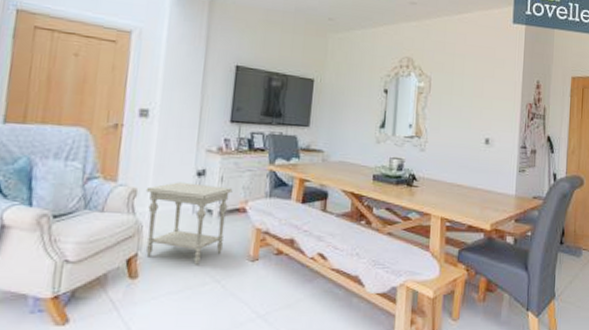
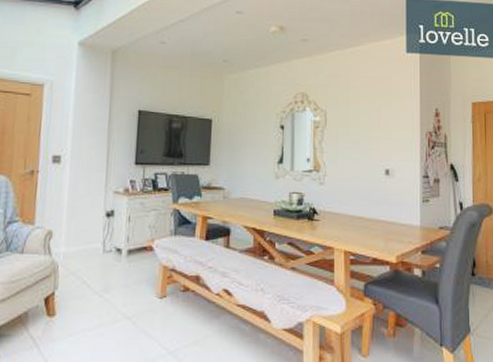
side table: present [145,182,233,265] -> none [60,223,140,303]

